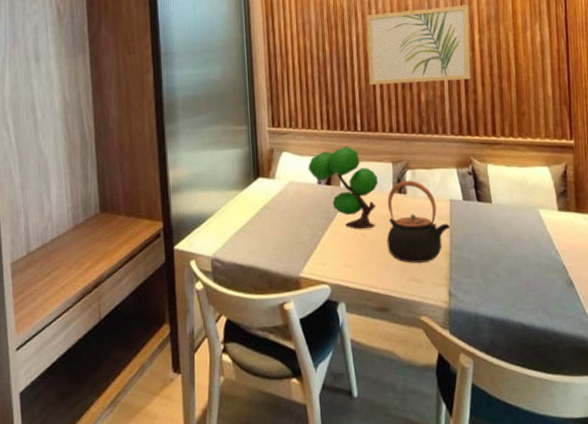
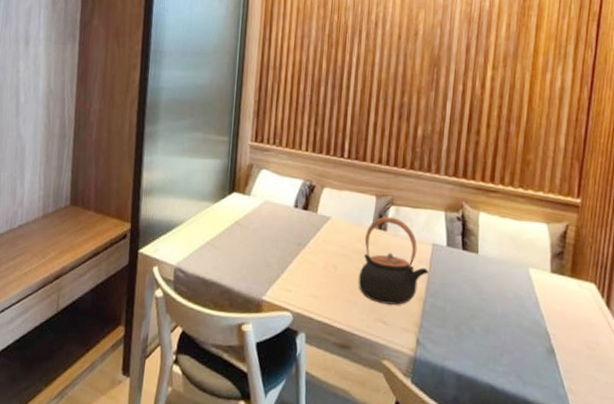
plant: present [308,146,379,229] -> none [286,171,359,261]
wall art: present [366,5,471,85] -> none [364,35,486,118]

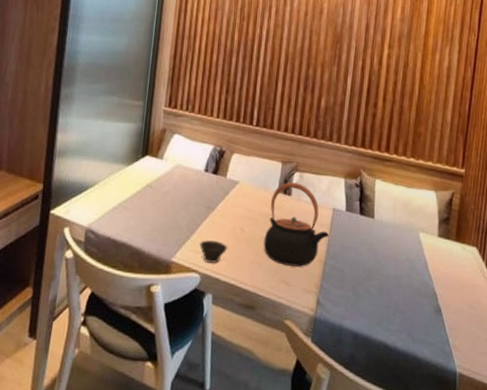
cup: none [291,277,321,302] -> present [200,239,228,263]

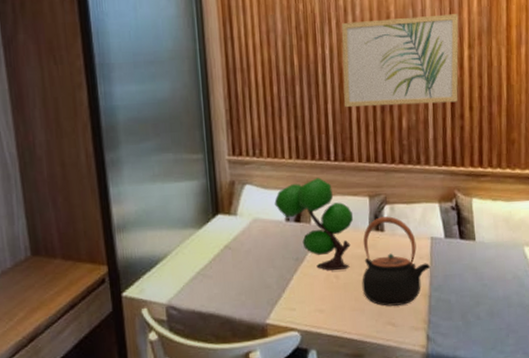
plant: none [197,138,266,224] -> present [274,177,354,271]
cup: present [200,239,228,263] -> none [294,293,325,318]
wall art: none [272,11,383,92] -> present [341,14,459,107]

